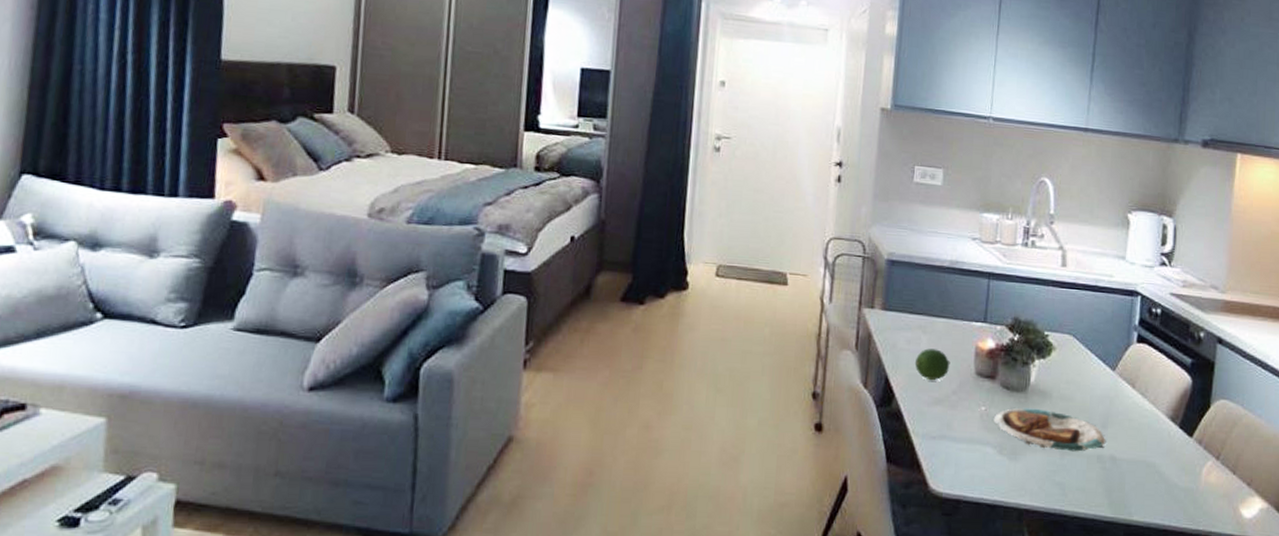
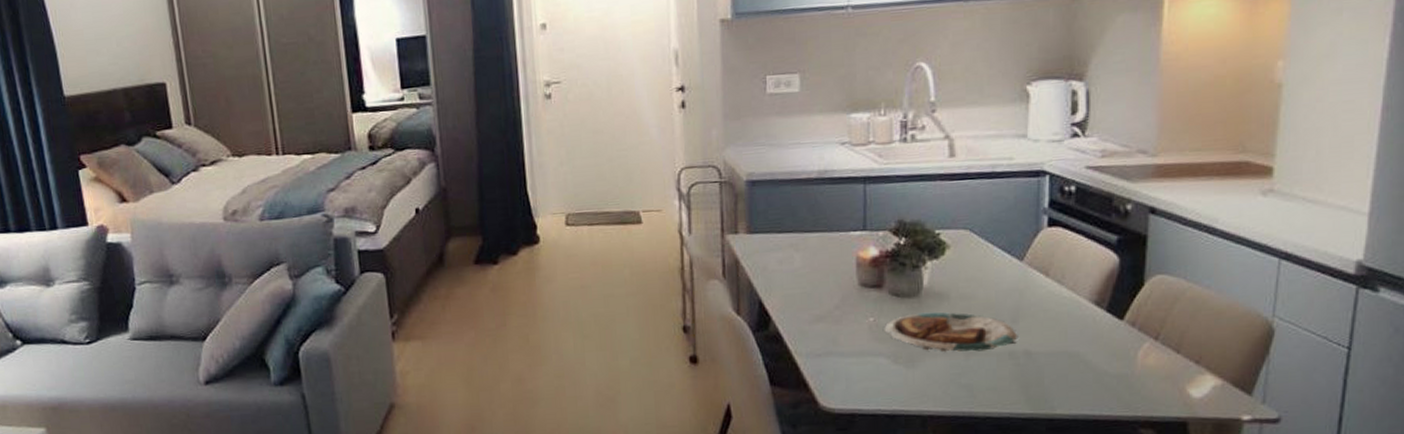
fruit: present [914,348,950,381] -> none [789,265,830,299]

